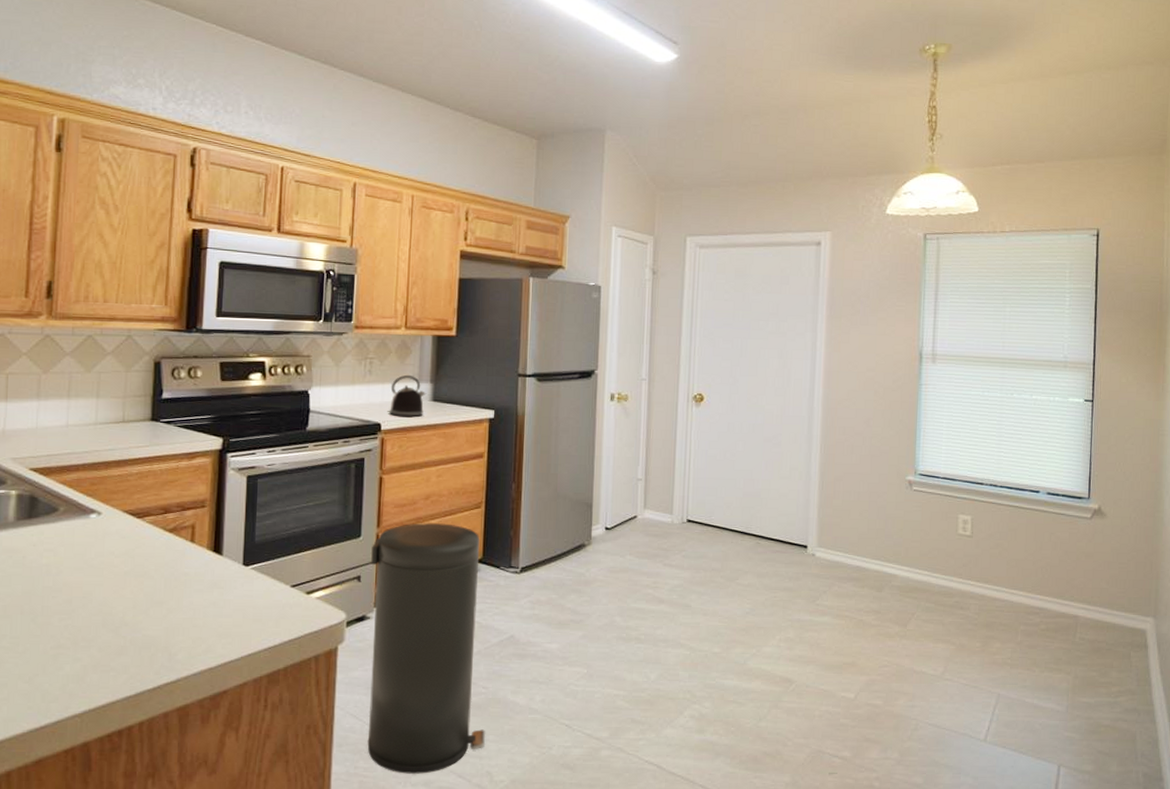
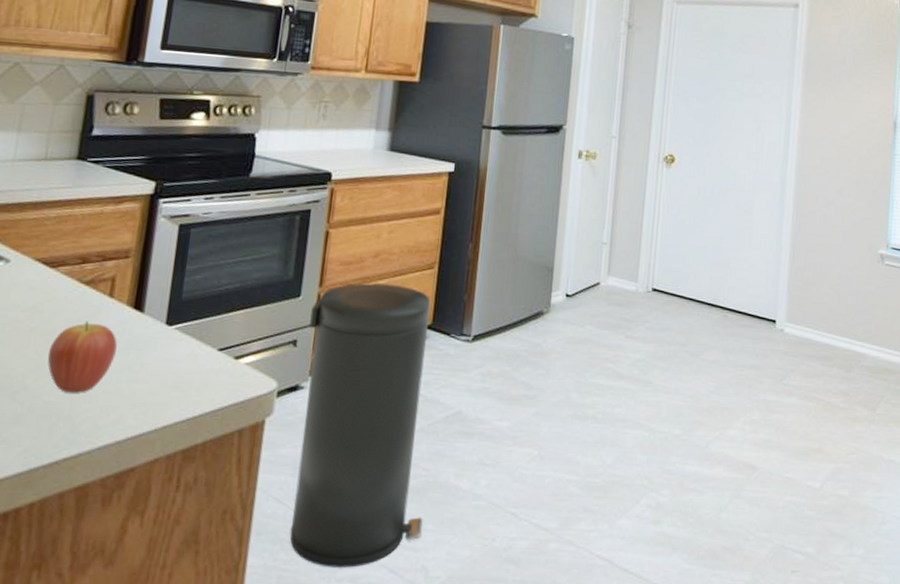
fruit: none [142,564,202,627] -> present [47,321,117,393]
kettle: present [387,374,427,418] -> none [339,121,384,168]

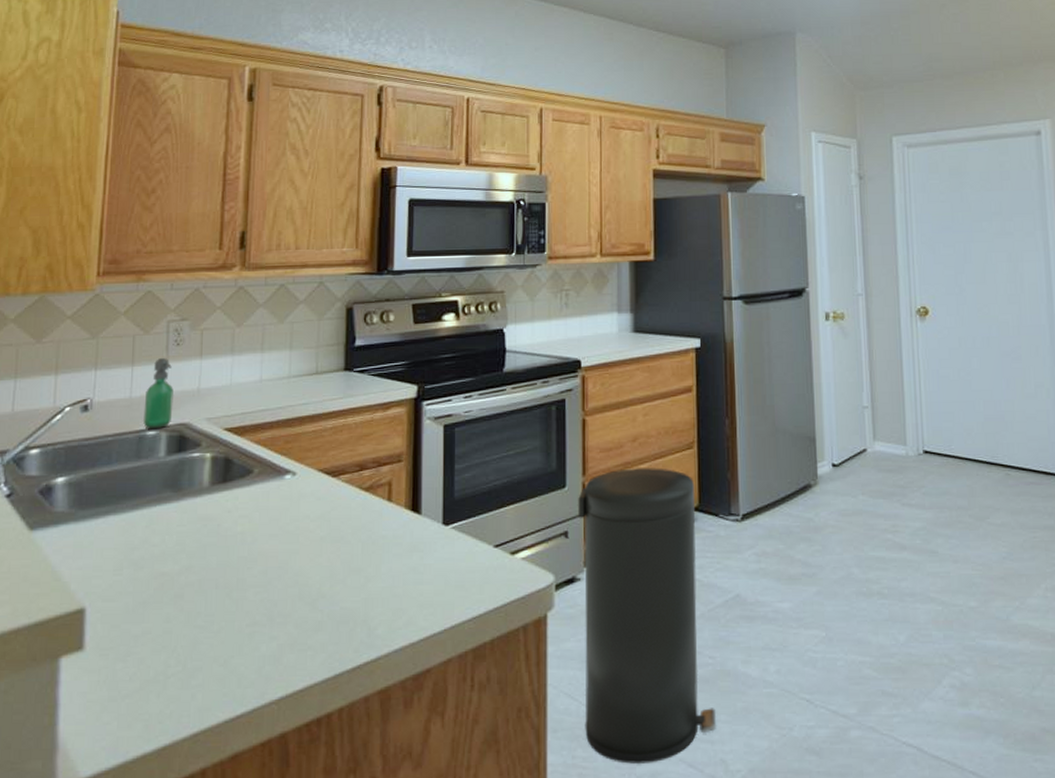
fruit: present [47,321,117,393] -> none [339,526,400,598]

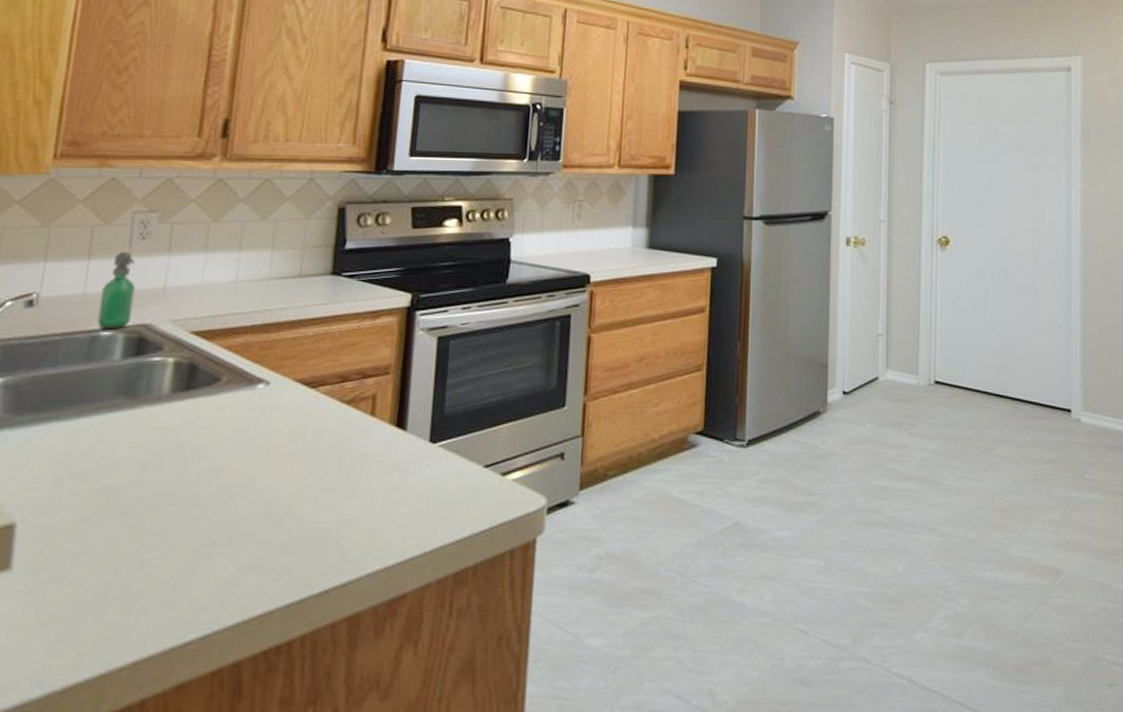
pedal bin: present [577,468,717,764] -> none [568,389,708,695]

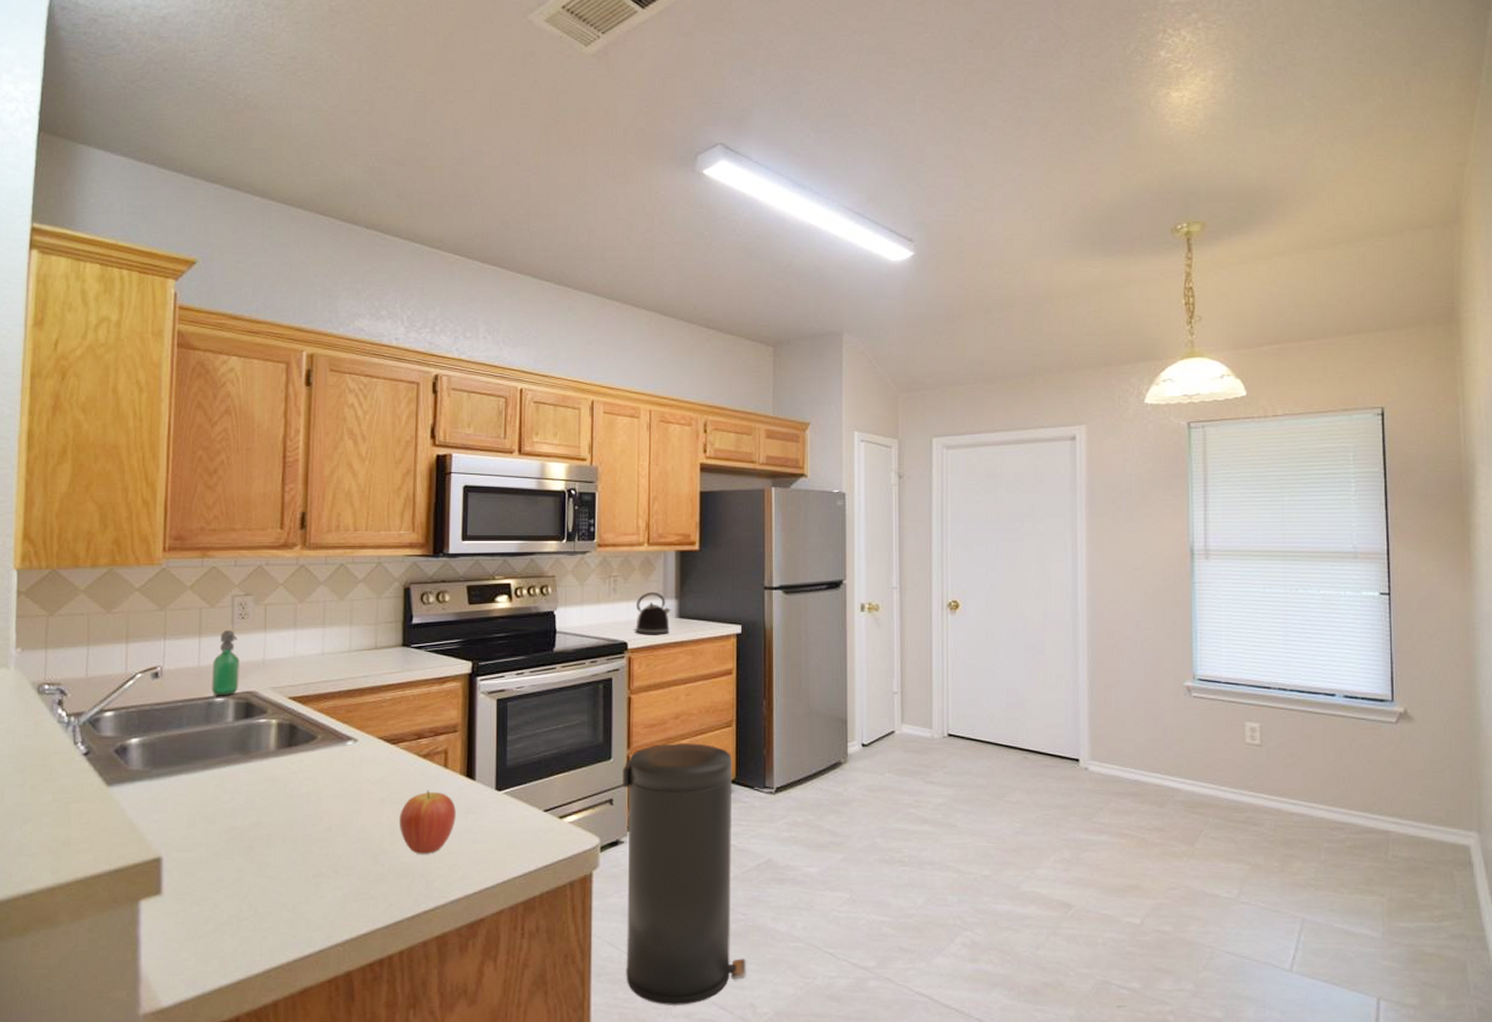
fruit: none [312,442,381,518] -> present [399,790,456,854]
pedal bin: none [568,389,708,695] -> present [622,743,747,1005]
kettle: none [597,218,642,268] -> present [633,591,672,635]

